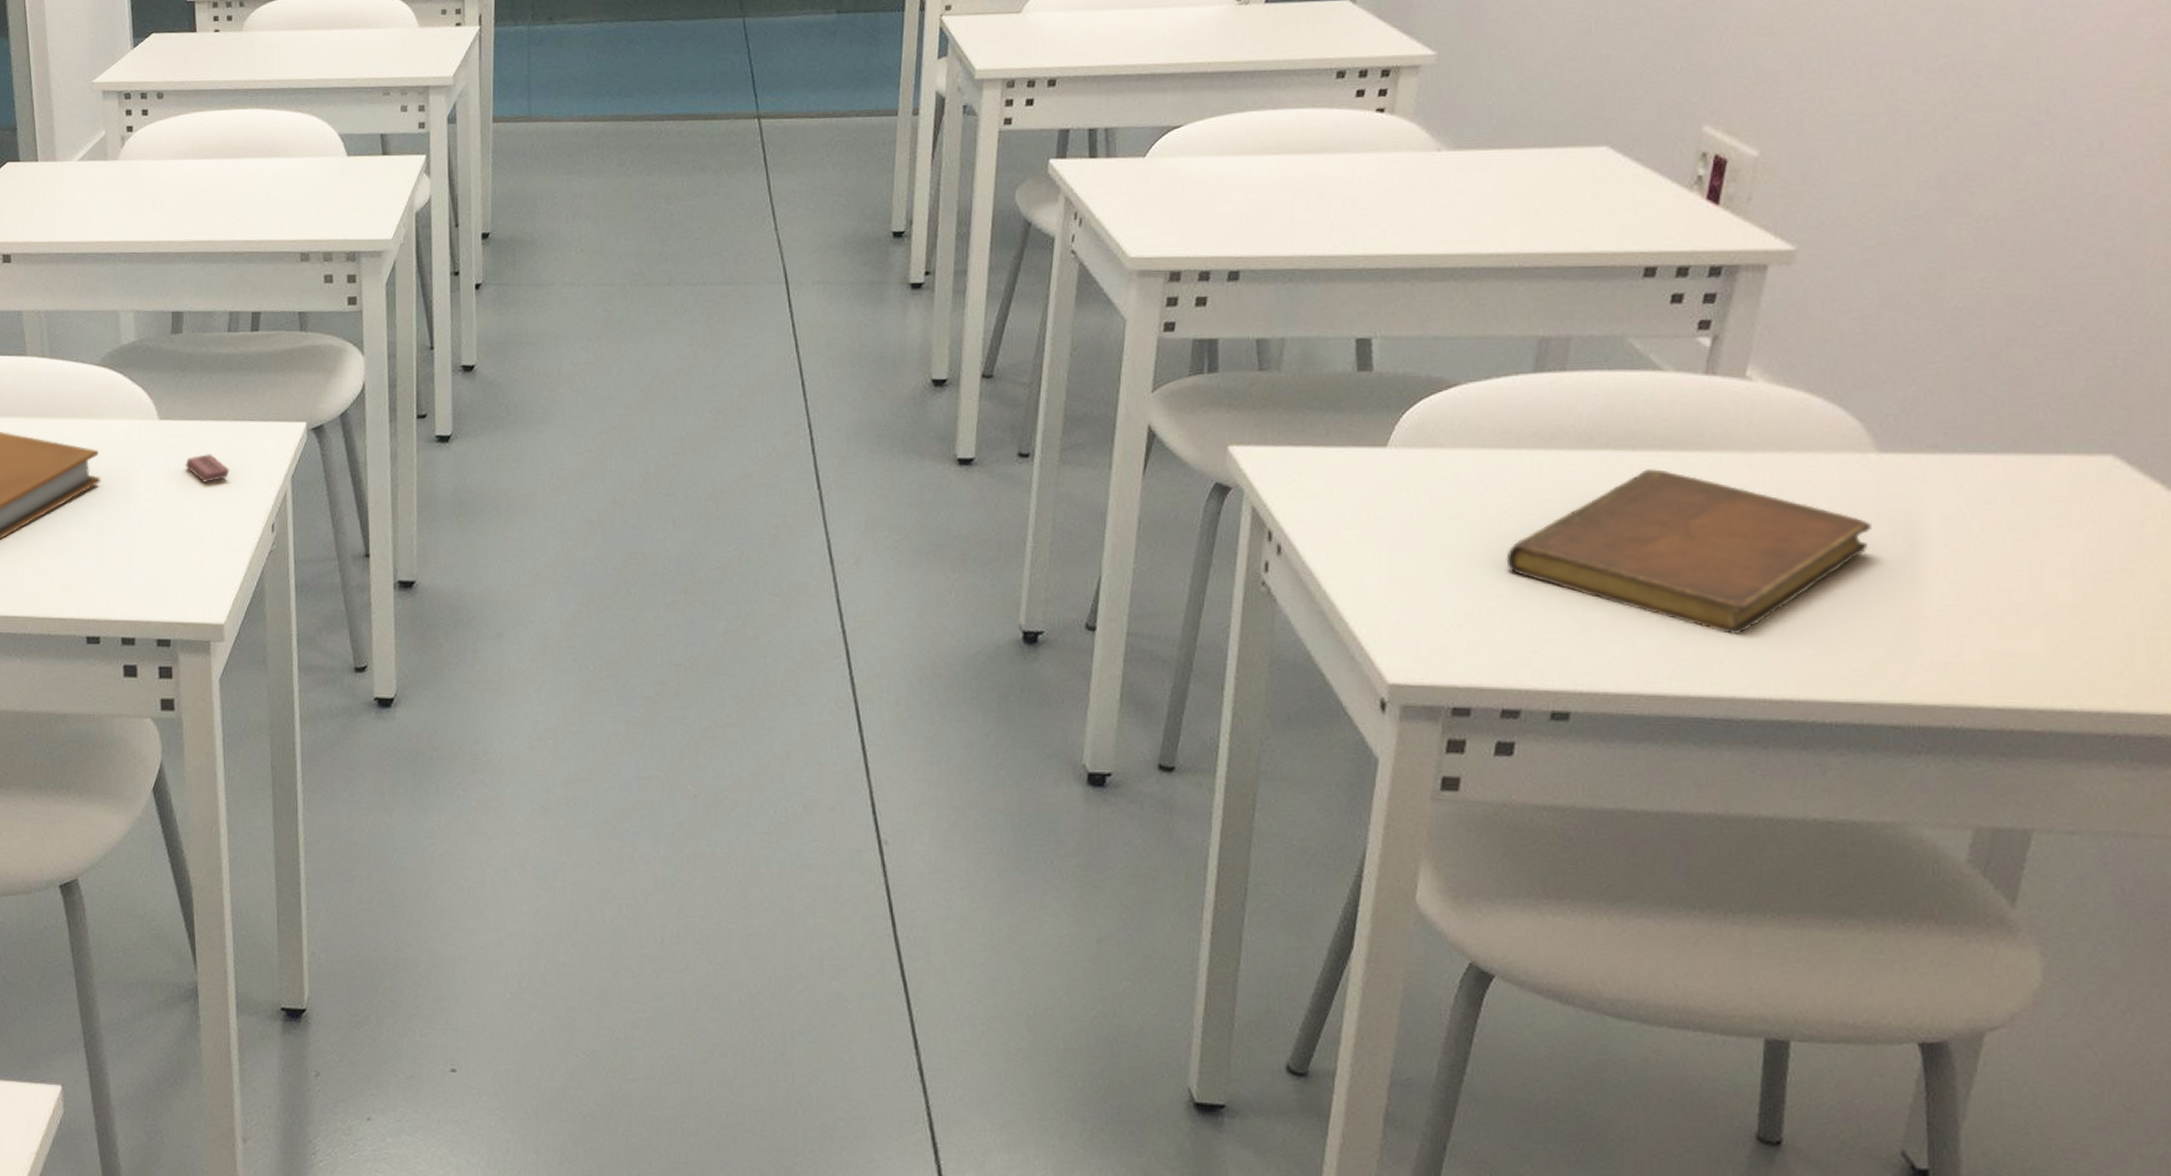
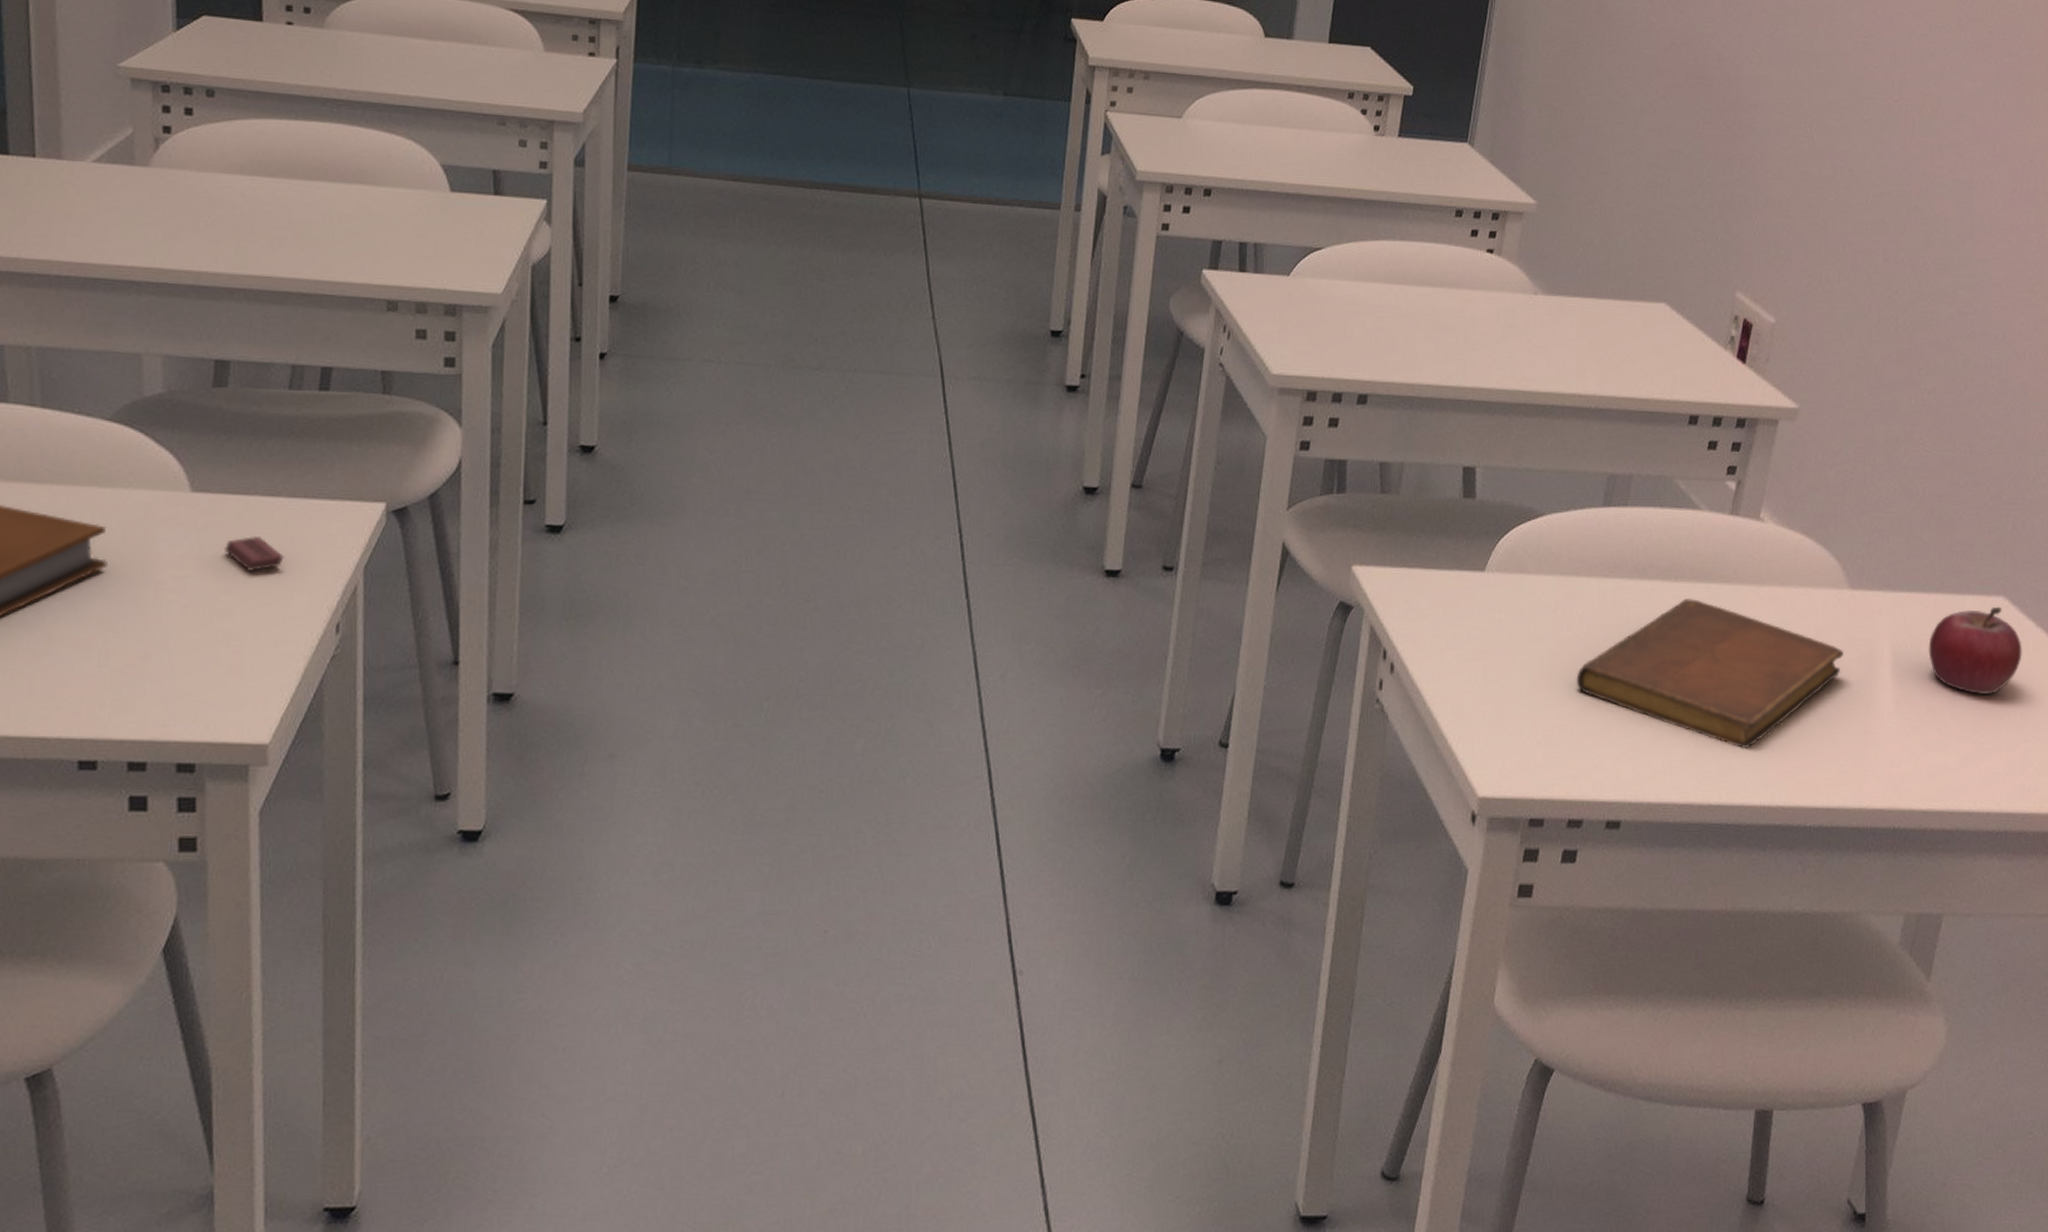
fruit: none [1998,467,2145,573] -> present [1929,606,2022,696]

